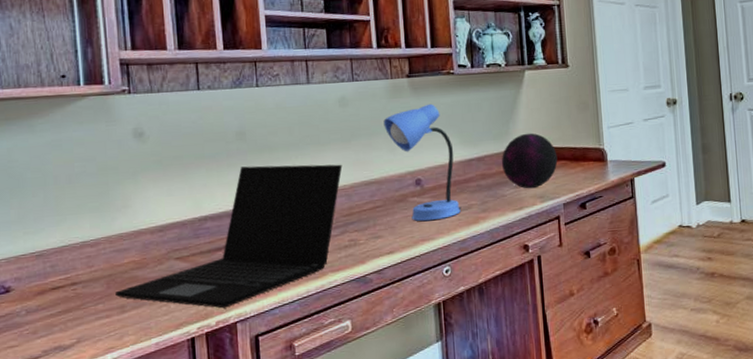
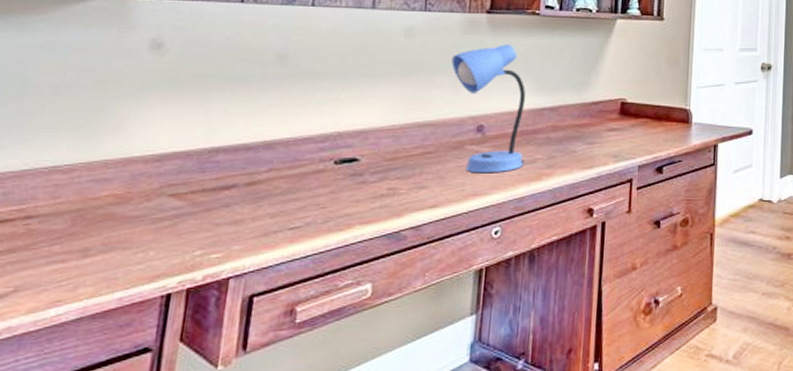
laptop: present [115,164,343,309] -> none [80,94,396,260]
decorative orb: present [501,133,558,189] -> none [576,85,639,146]

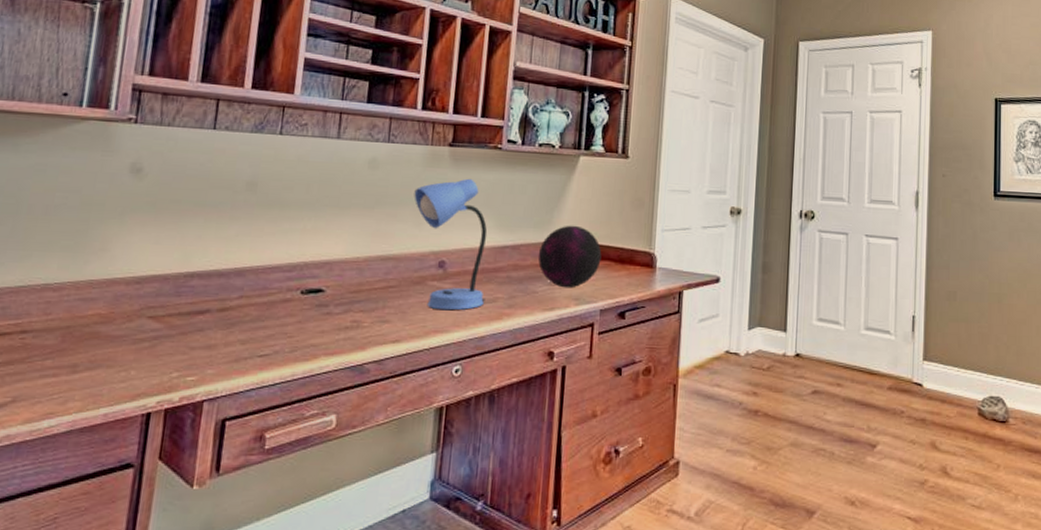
decorative orb: none [576,85,639,146] -> present [538,225,602,288]

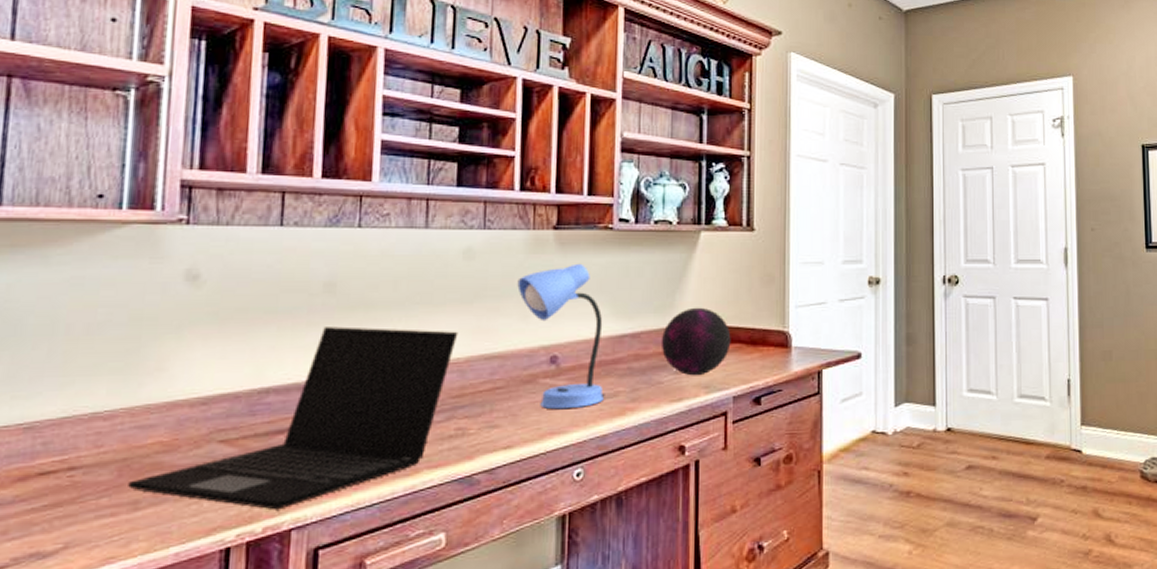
laptop: none [69,221,360,383] -> present [128,326,458,510]

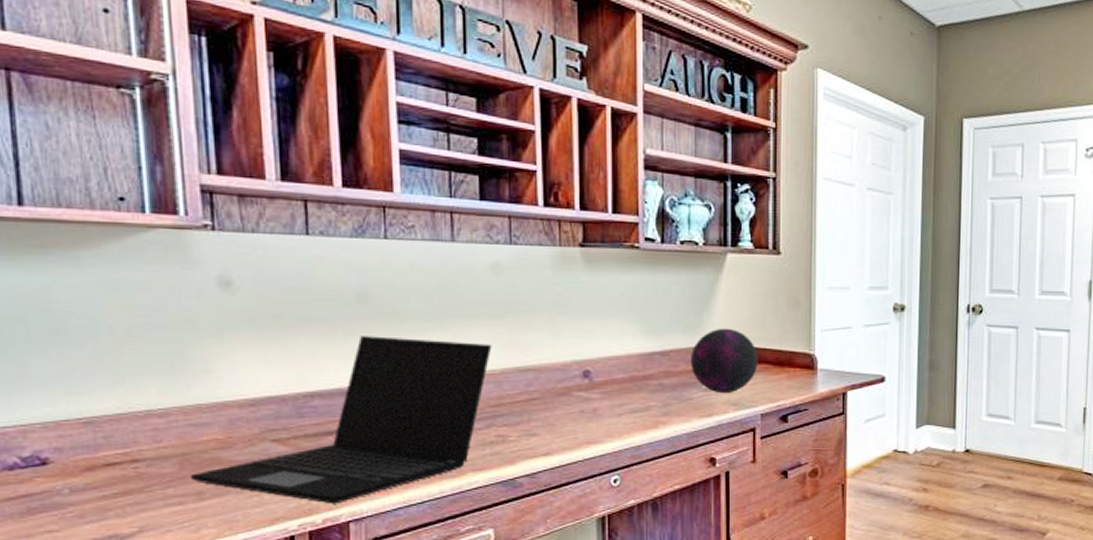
desk lamp: present [517,263,605,410] -> none [547,281,638,421]

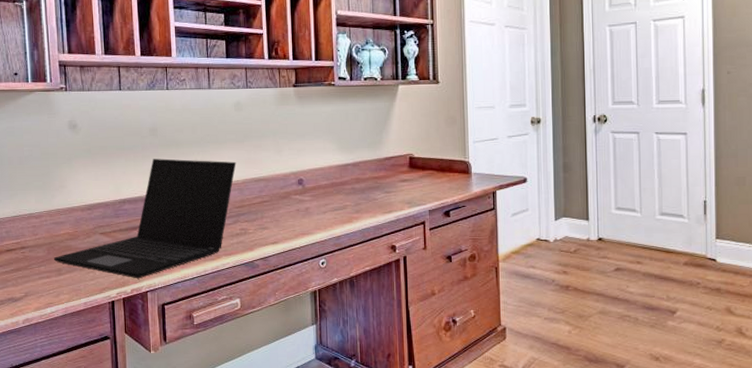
decorative orb: present [690,328,758,394] -> none [374,143,425,195]

